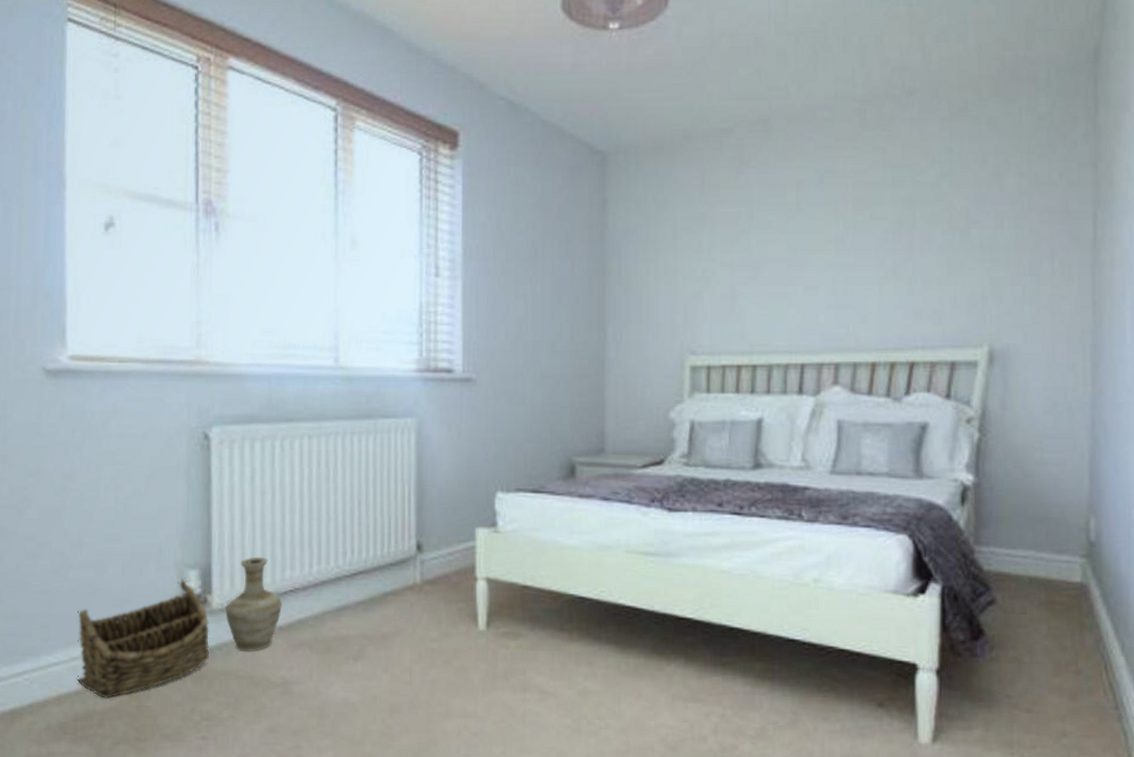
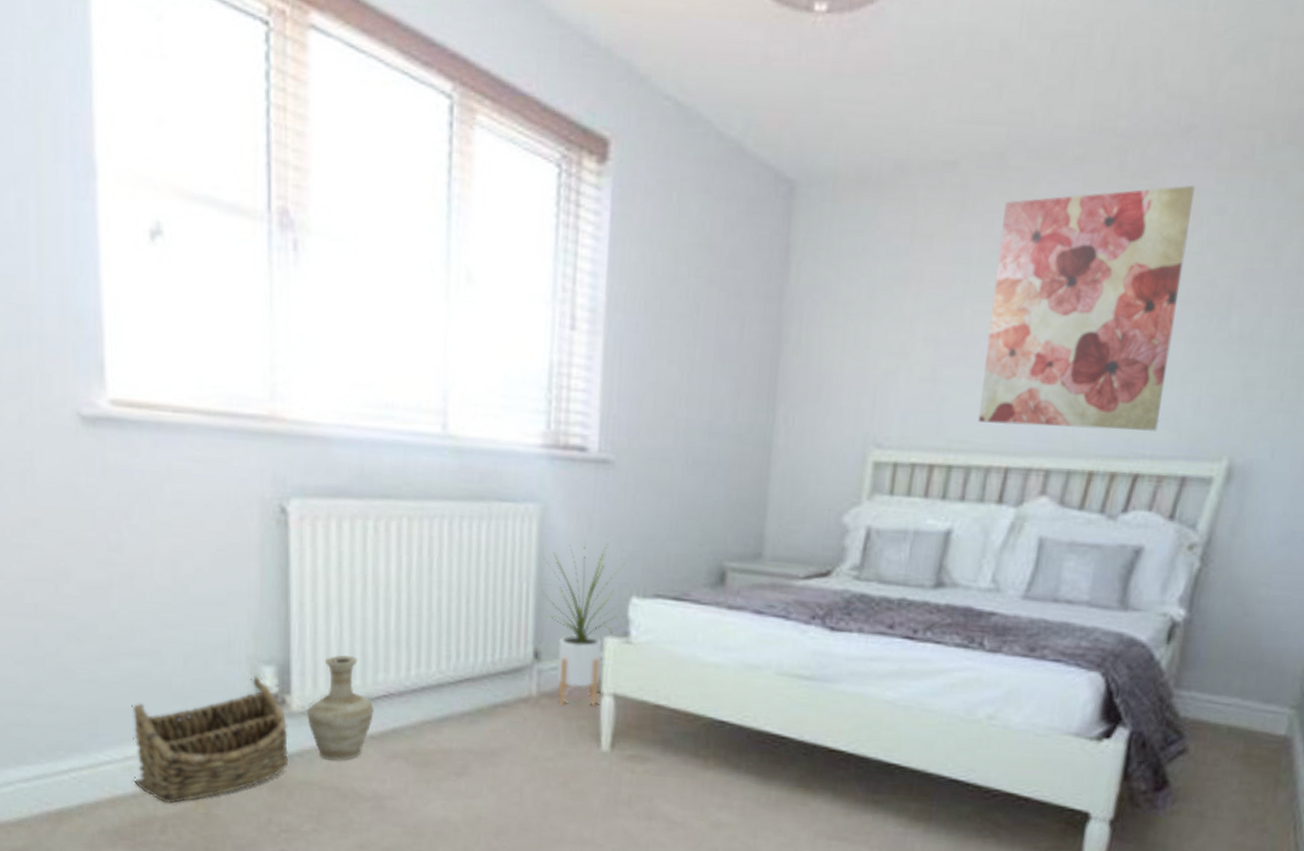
house plant: none [421,447,492,591] -> present [542,543,629,706]
wall art: none [772,134,926,329] -> present [977,186,1196,432]

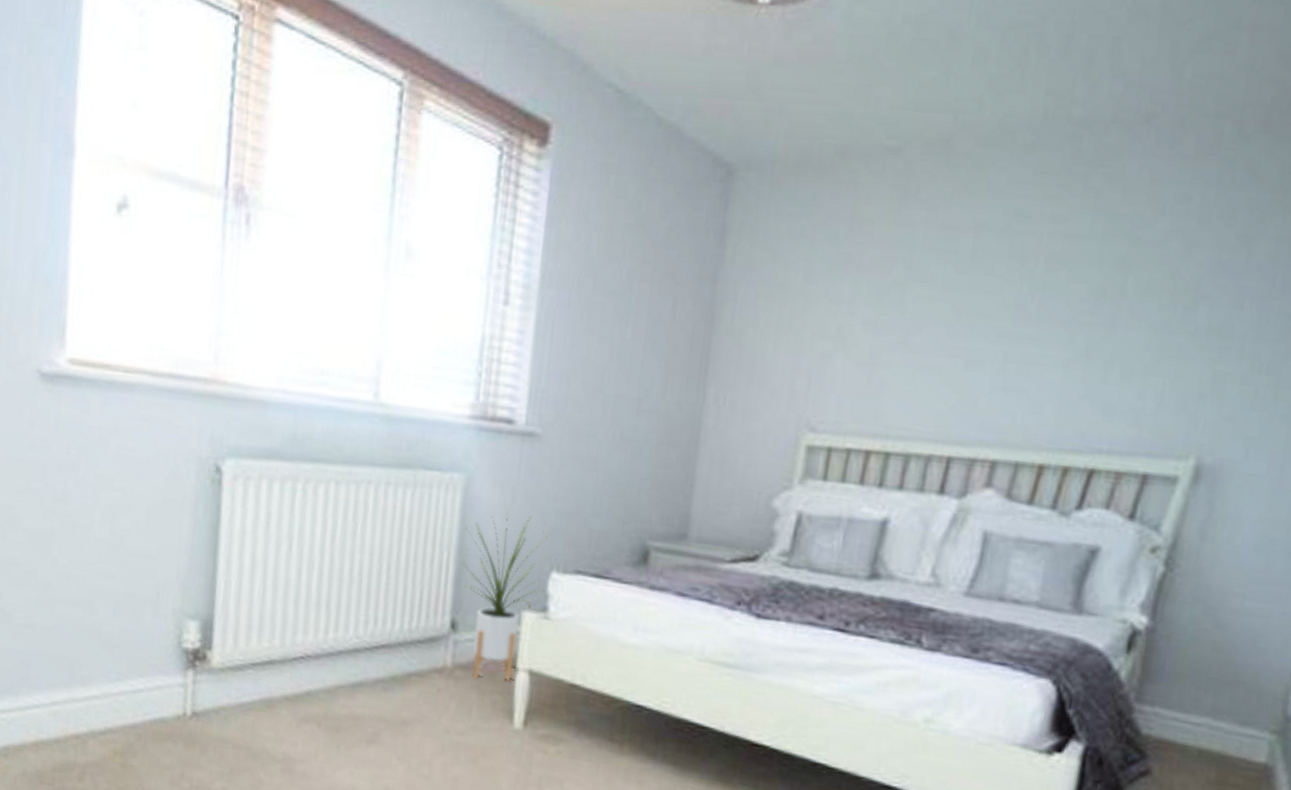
basket: present [131,674,288,804] -> none [57,628,207,752]
vase: present [307,655,374,761] -> none [226,614,291,721]
wall art: present [977,186,1196,432] -> none [918,174,1157,426]

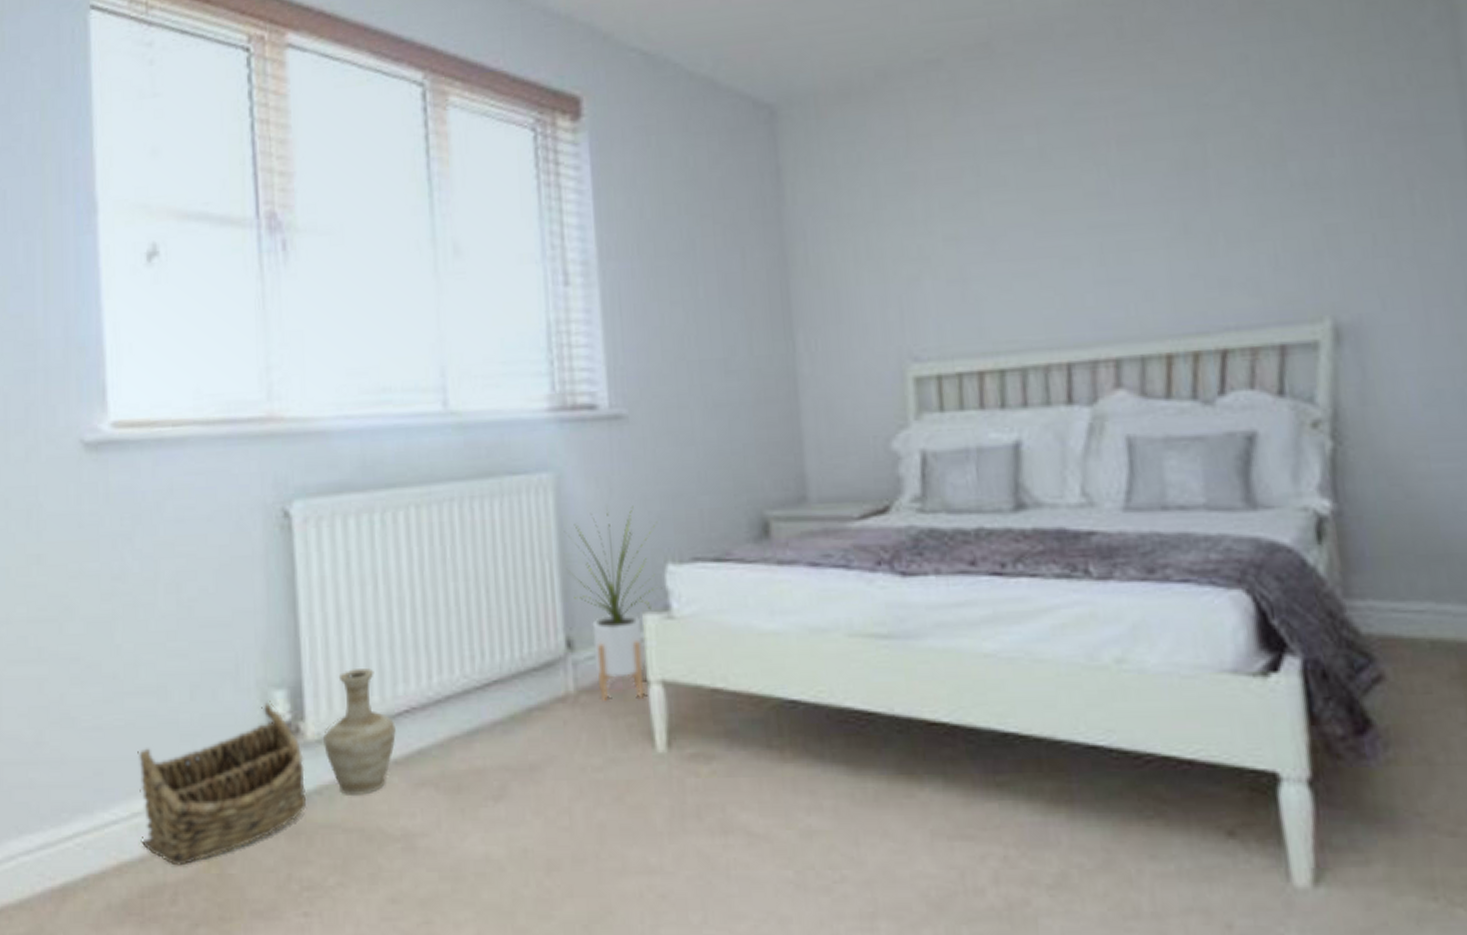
basket: none [57,628,207,752] -> present [137,701,306,866]
vase: none [226,614,291,721] -> present [323,668,396,795]

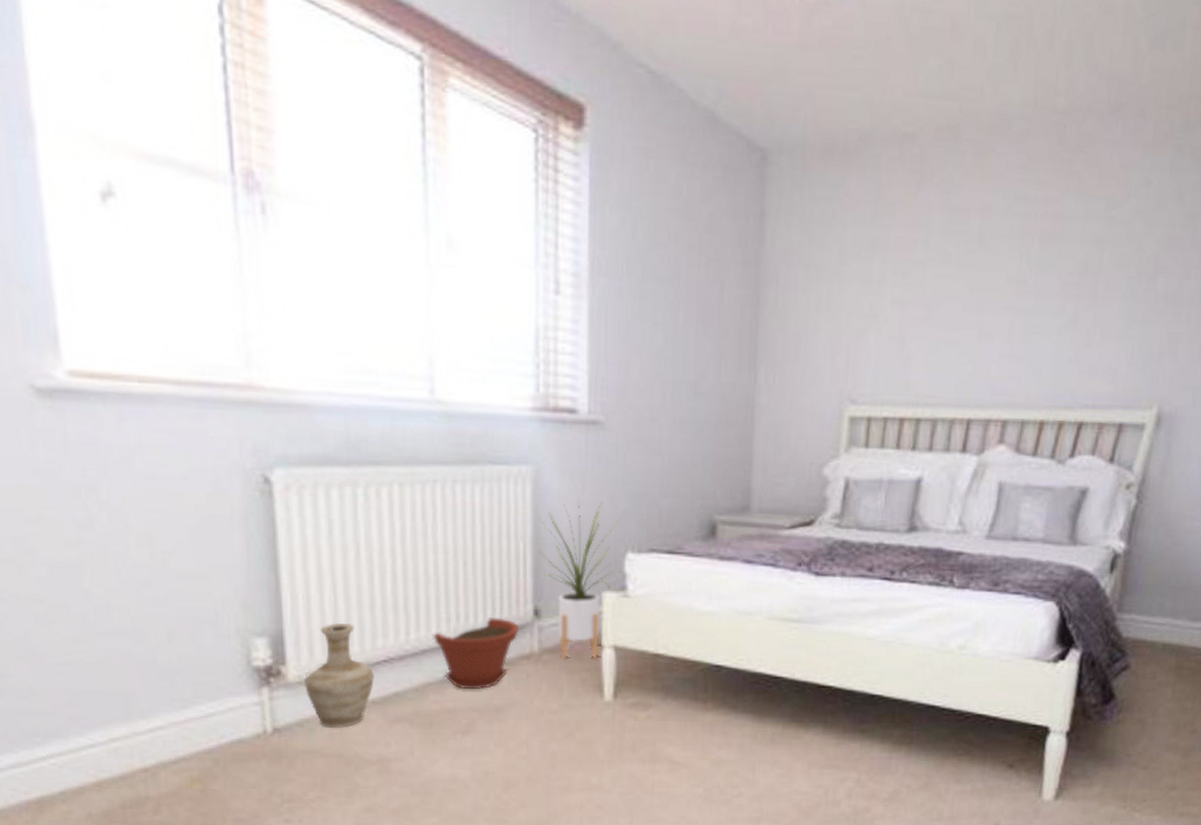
basket: present [137,701,306,866] -> none [113,647,287,783]
plant pot: none [455,652,551,742] -> present [431,617,519,689]

